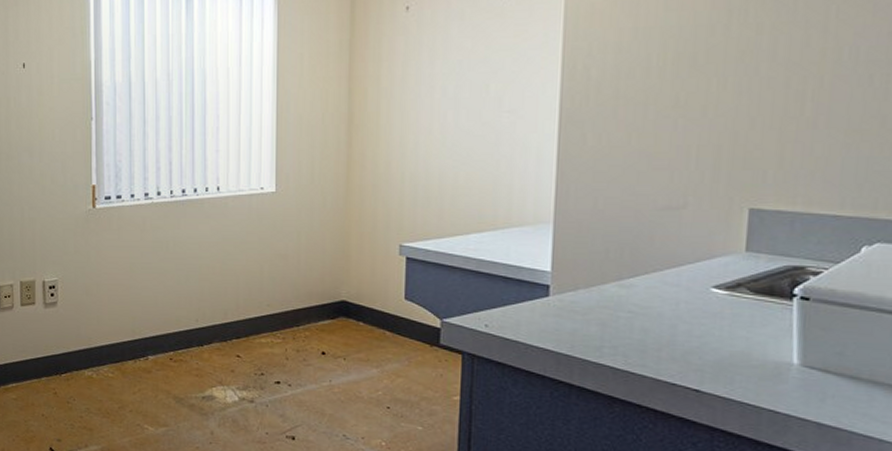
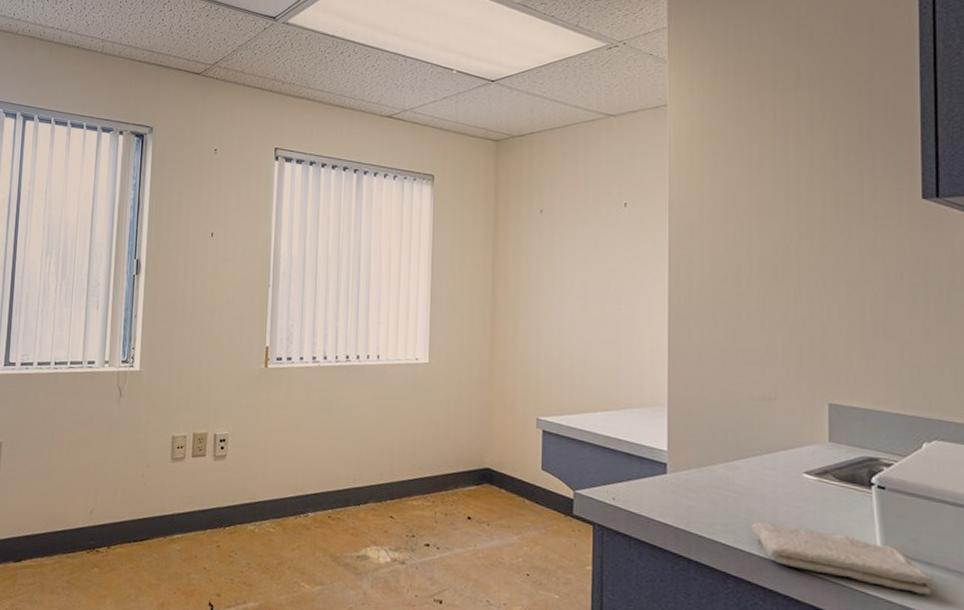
washcloth: none [644,341,857,411] -> present [750,521,933,596]

